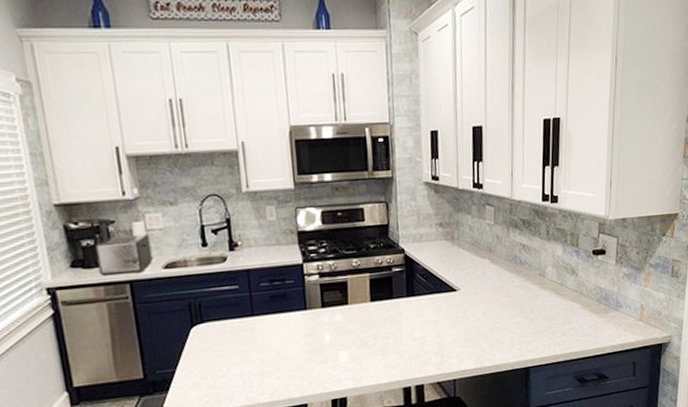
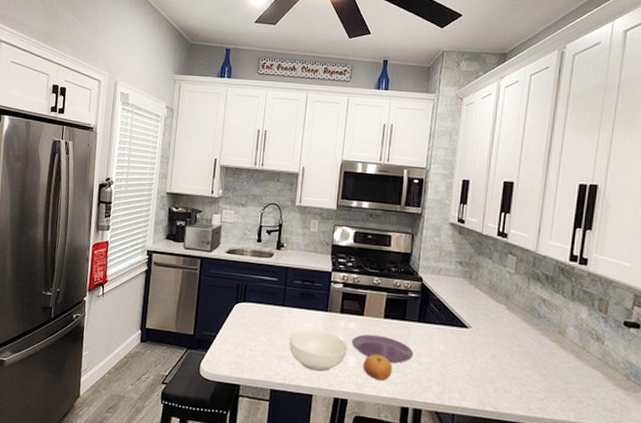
bowl: none [267,332,338,378] -> present [288,330,348,372]
plate: none [339,320,408,347] -> present [351,334,414,363]
fruit: none [356,340,389,369] -> present [363,353,393,381]

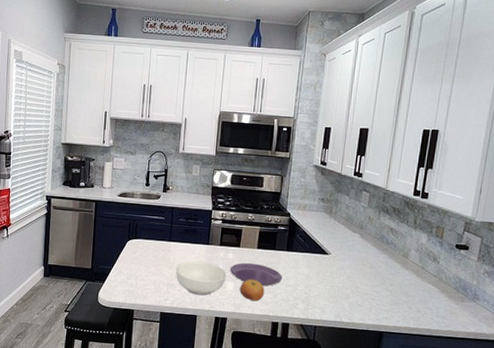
toaster: present [183,221,222,253] -> none [78,169,114,197]

